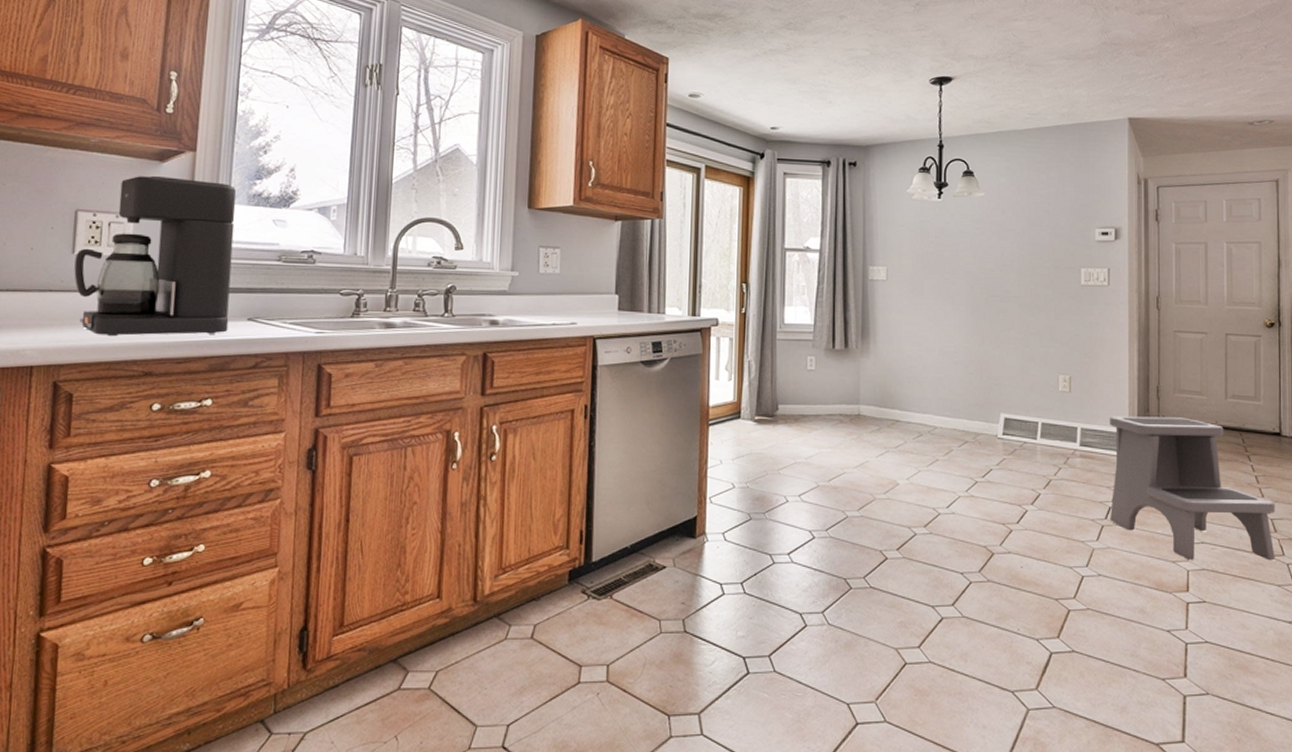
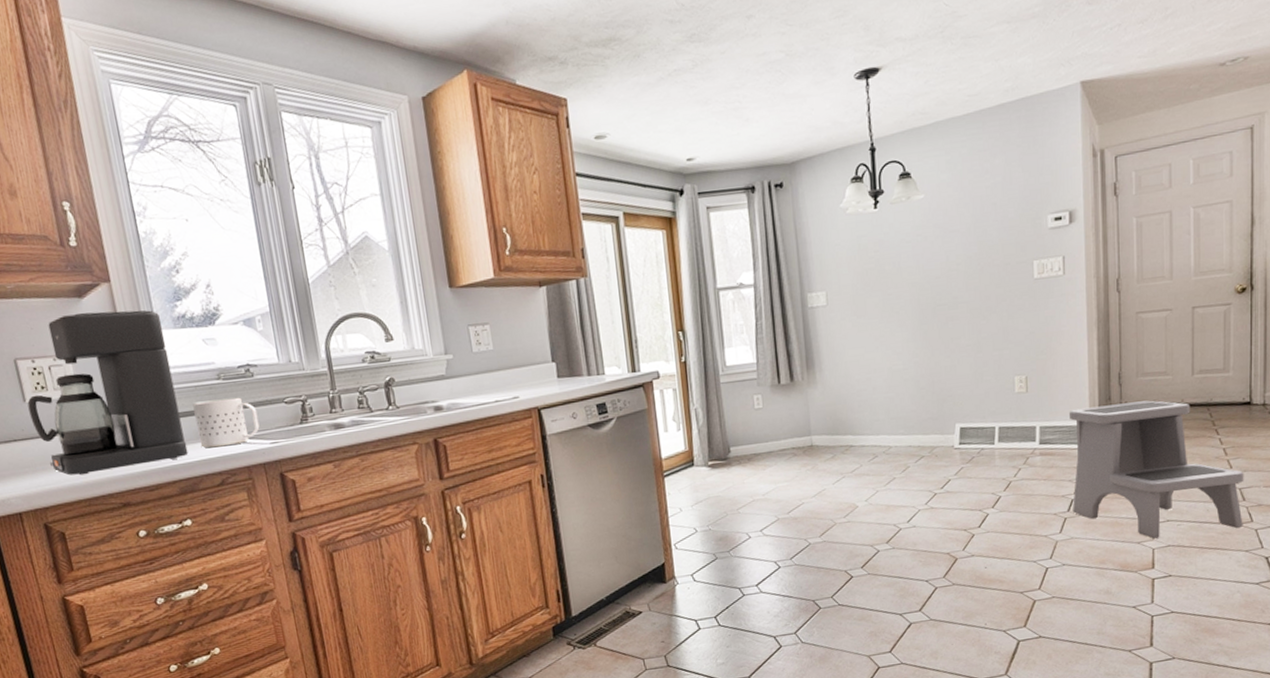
mug: none [243,280,310,329] -> present [193,397,260,448]

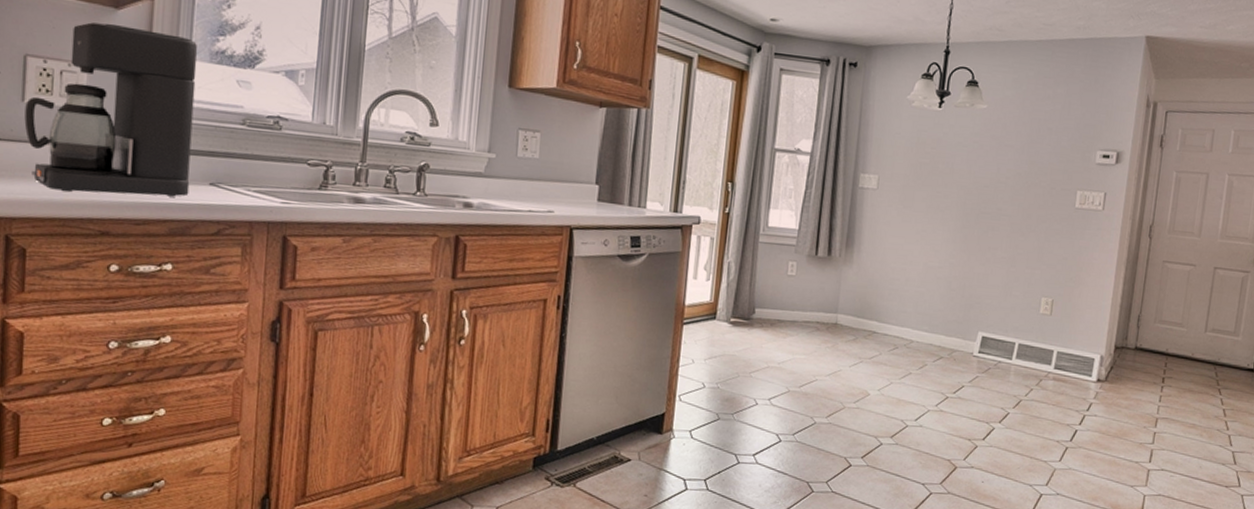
mug: present [193,397,260,448] -> none [204,143,276,196]
step stool: present [1068,400,1244,539] -> none [1075,341,1239,491]

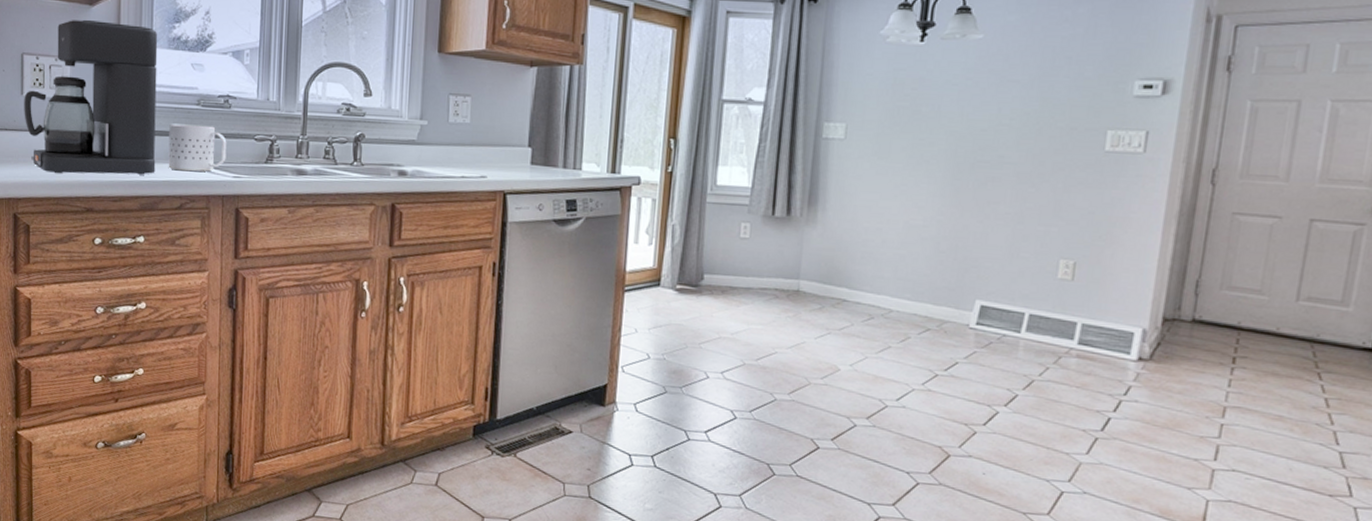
mug: none [204,143,276,196] -> present [168,123,227,172]

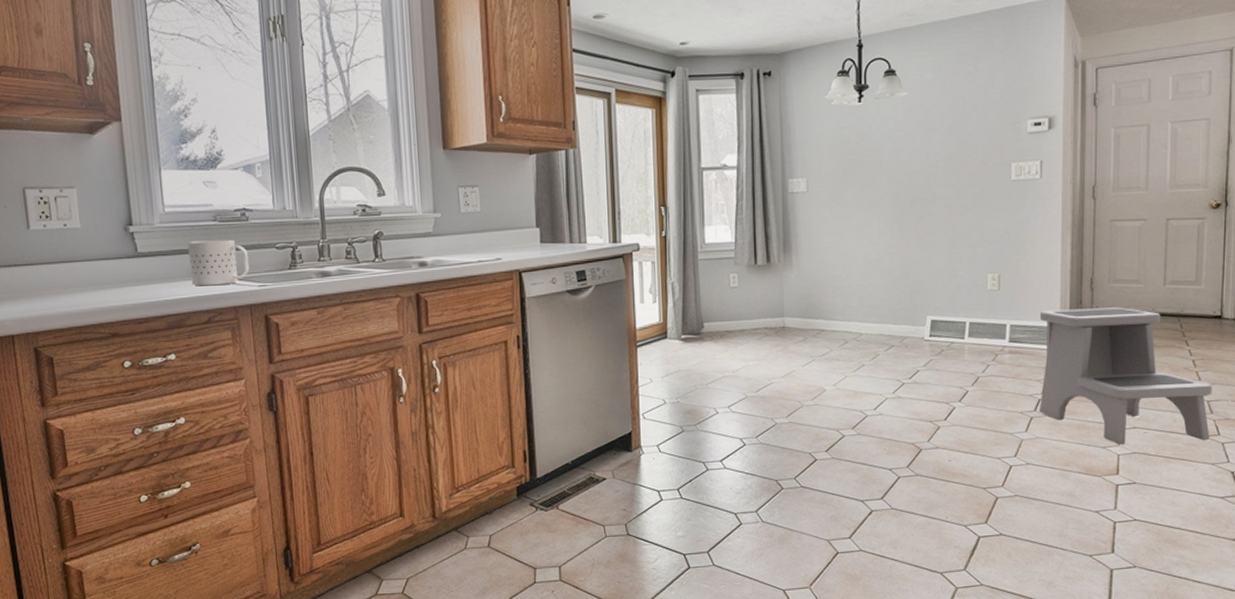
coffee maker: present [24,19,158,175] -> none [31,148,179,304]
step stool: none [1108,312,1350,502] -> present [1039,307,1213,445]

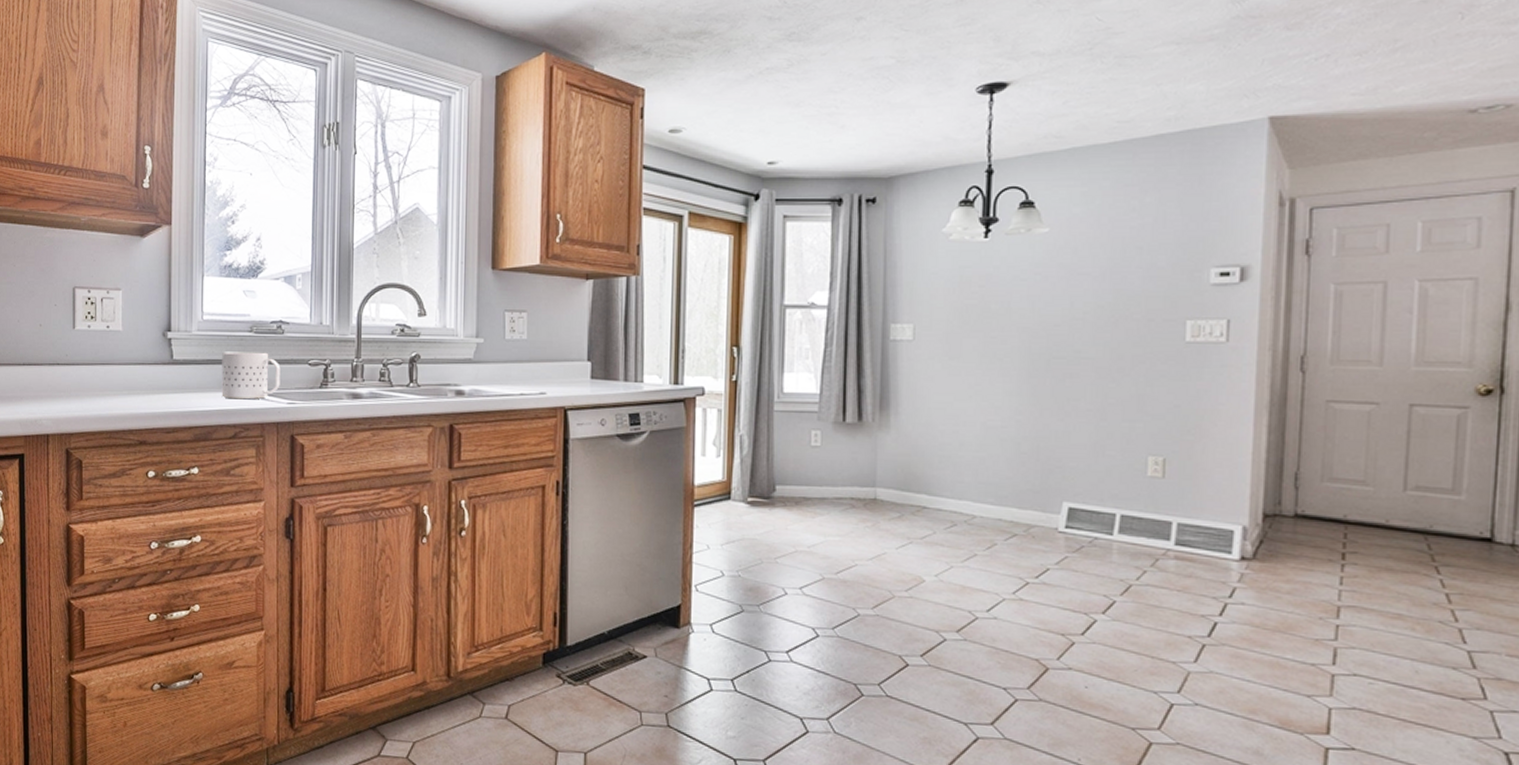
step stool: present [1039,307,1213,445] -> none [1215,508,1477,705]

